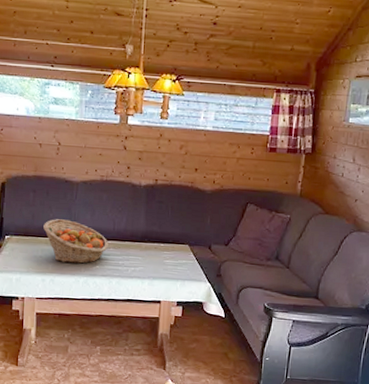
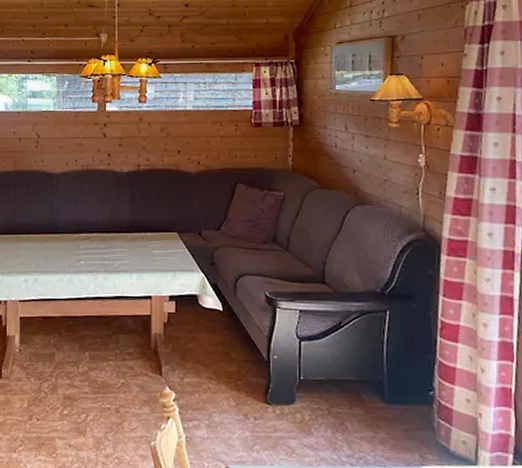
fruit basket: present [43,219,108,264] -> none [25,214,92,260]

